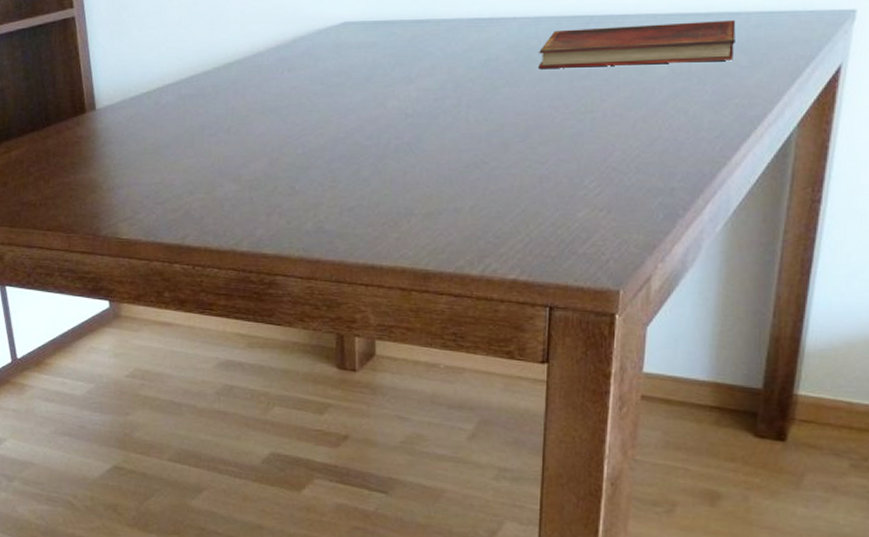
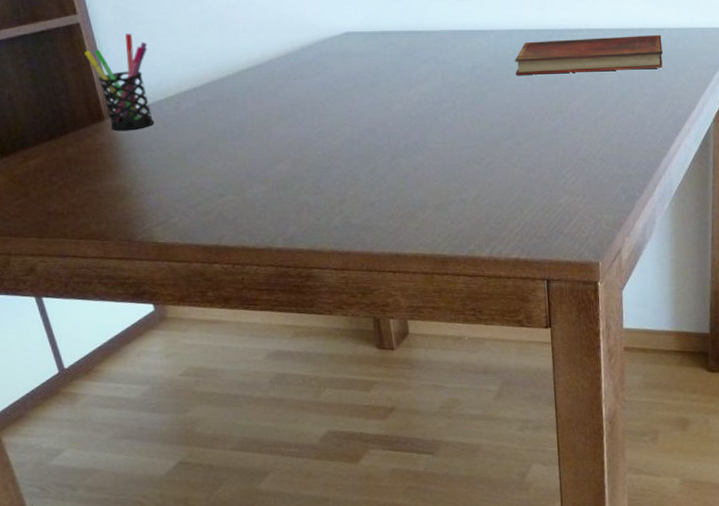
pen holder: none [75,26,136,124] -> present [84,33,154,131]

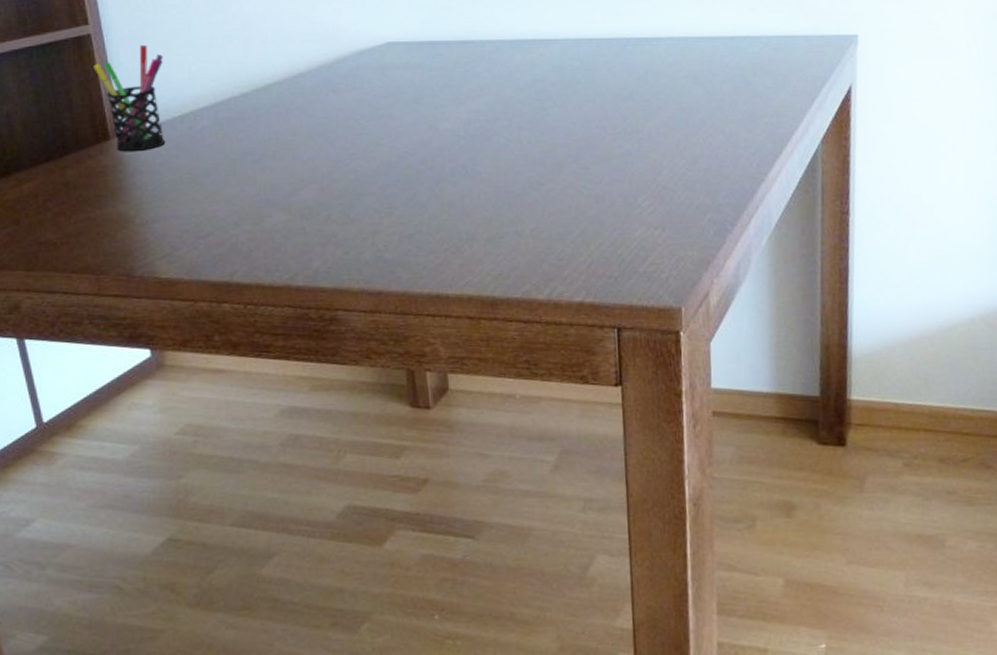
diary: present [515,34,663,75] -> none [583,43,759,89]

